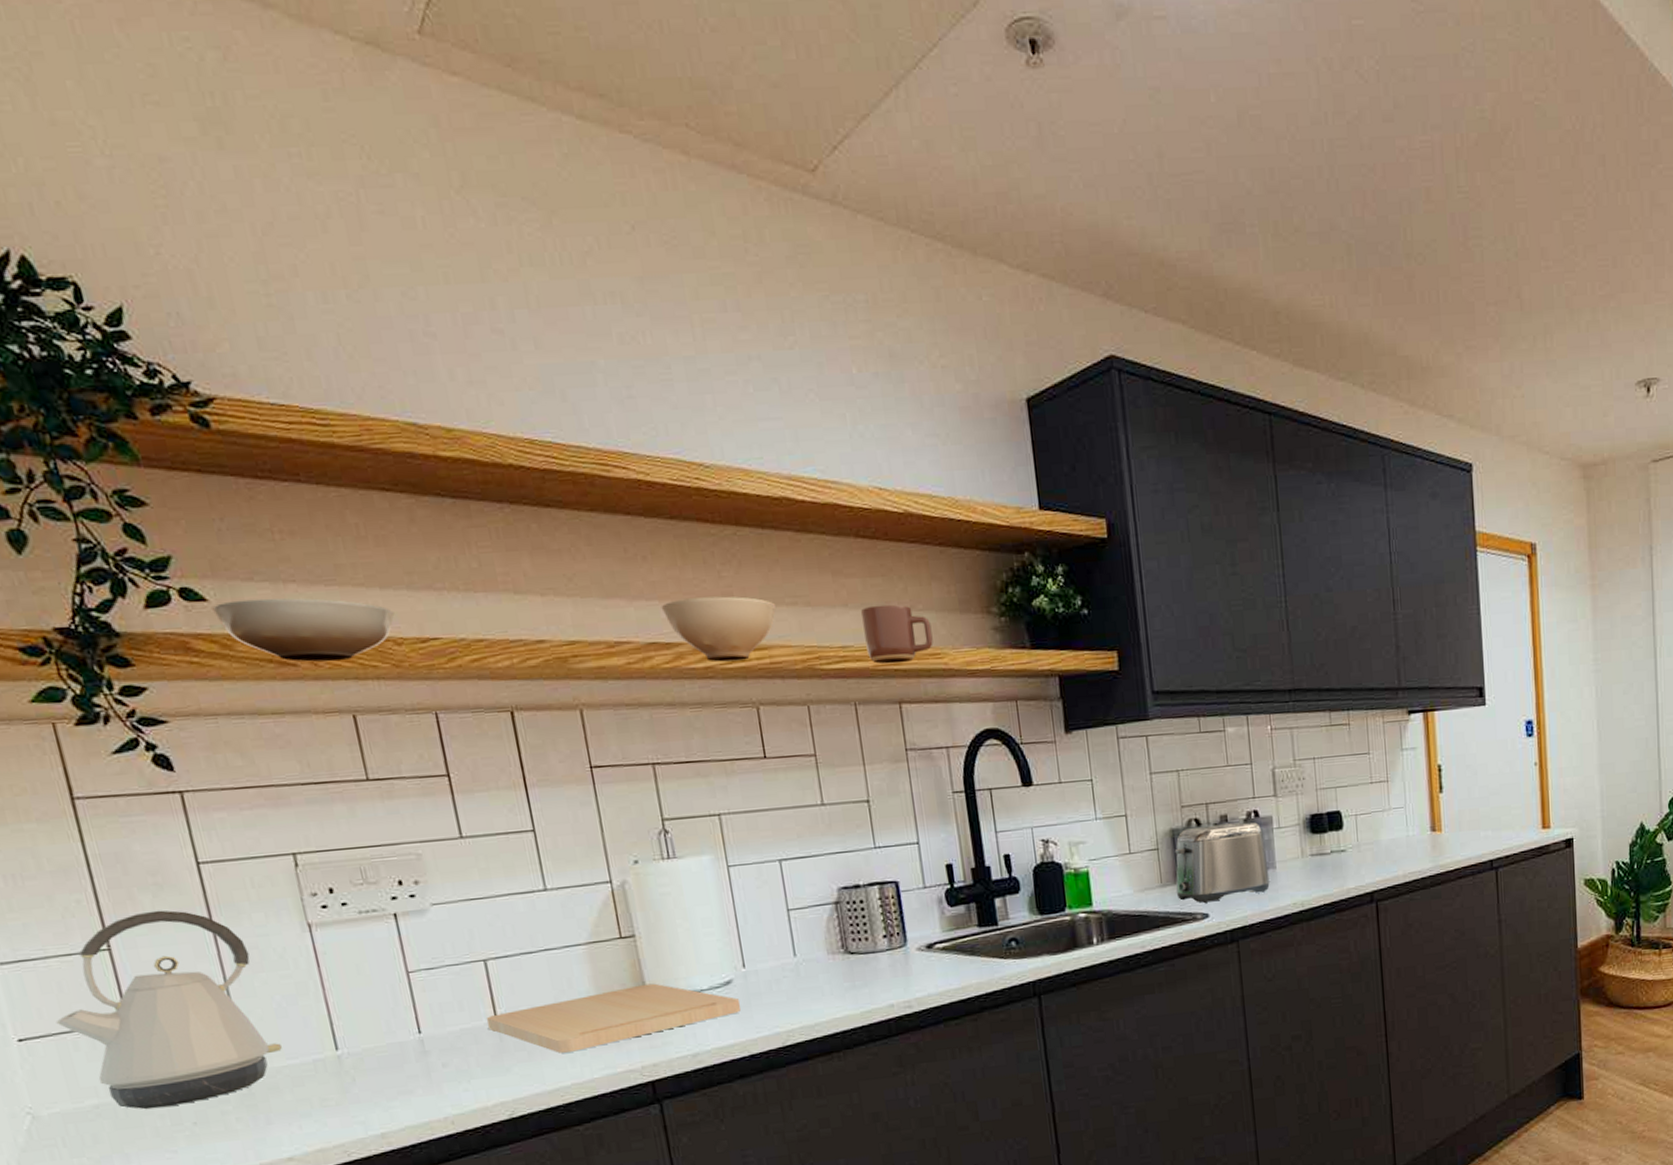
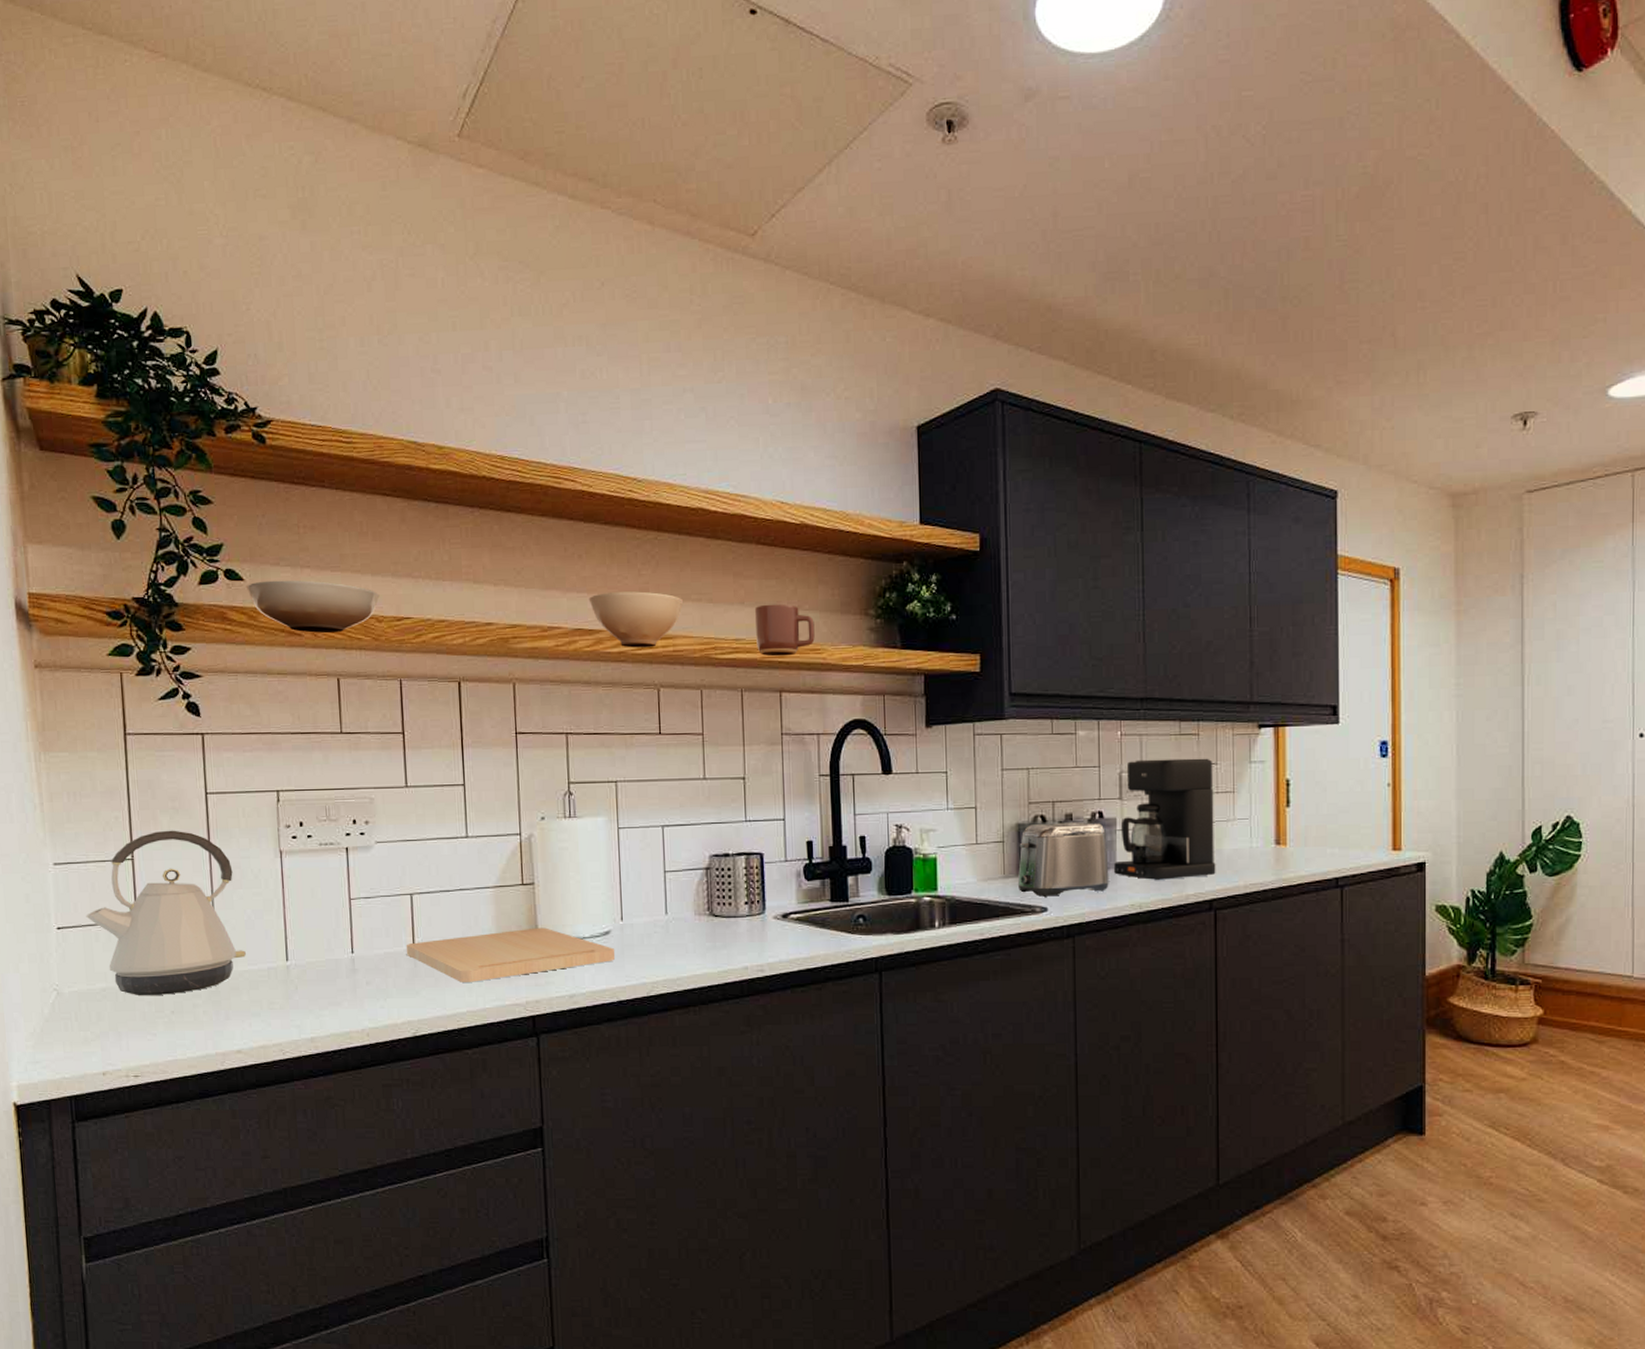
coffee maker: none [1273,748,1375,878] -> present [1114,758,1216,881]

